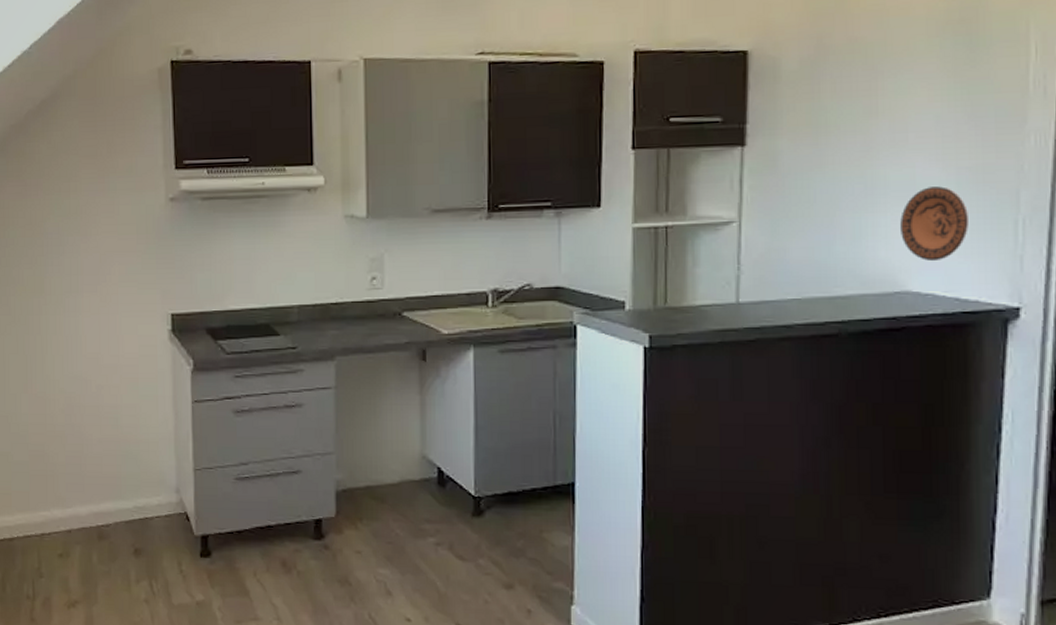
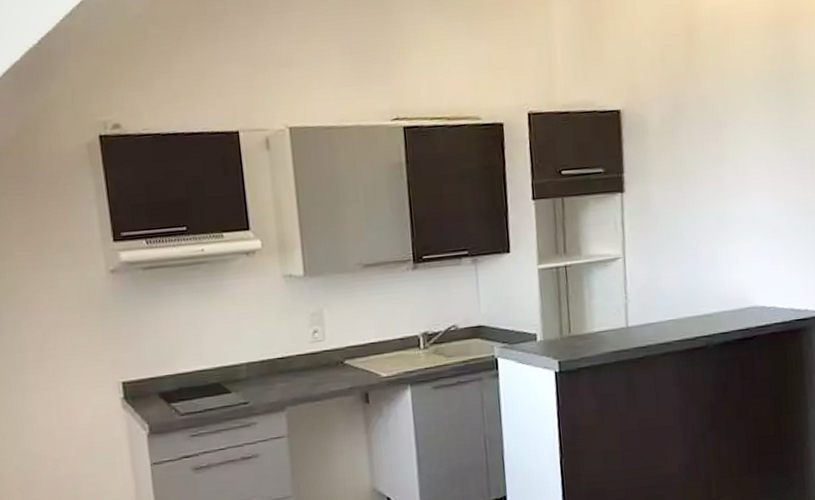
decorative plate: present [900,186,968,261] -> none [746,218,797,280]

